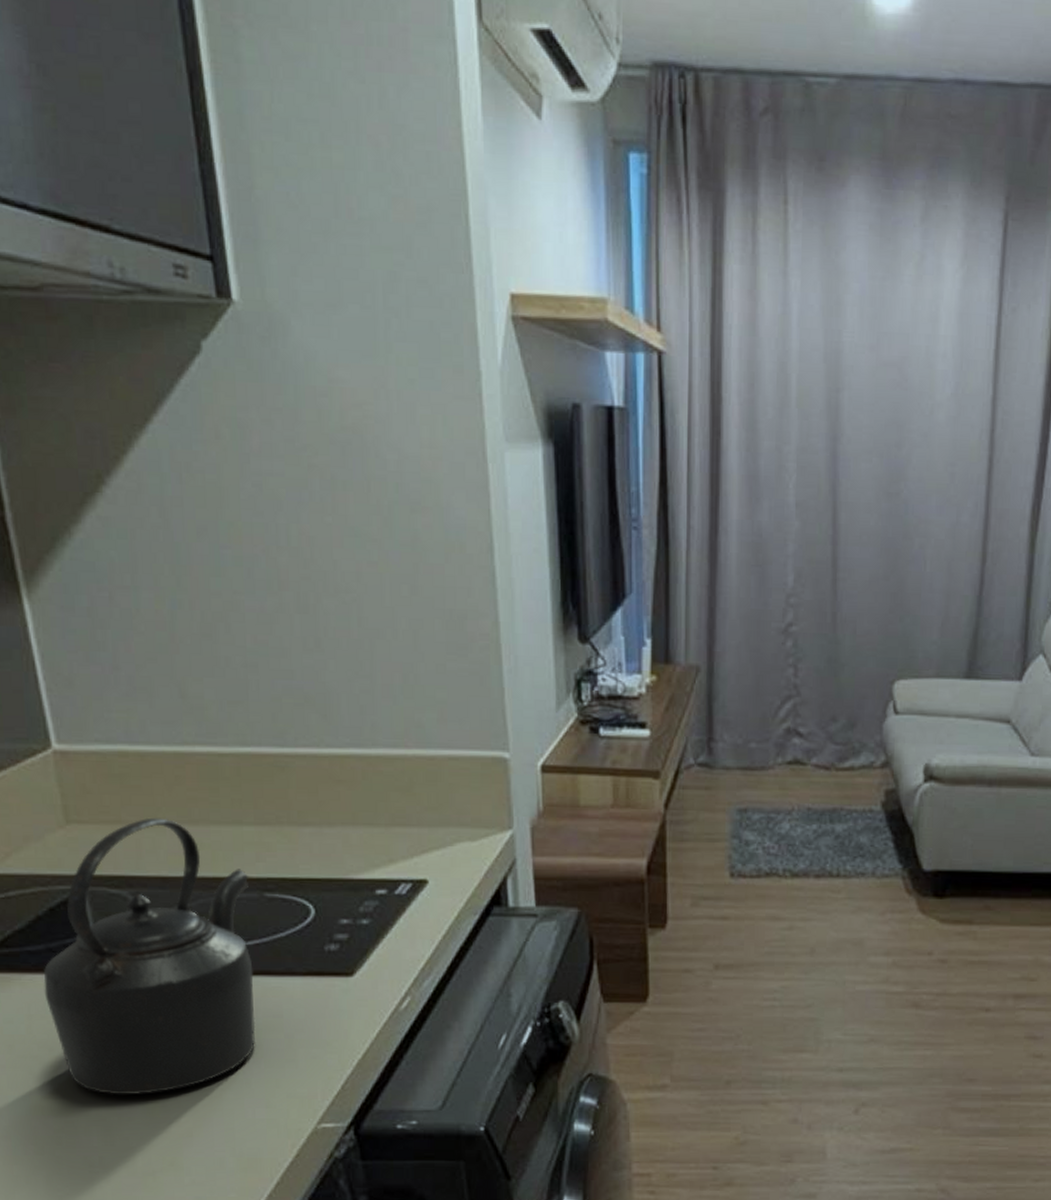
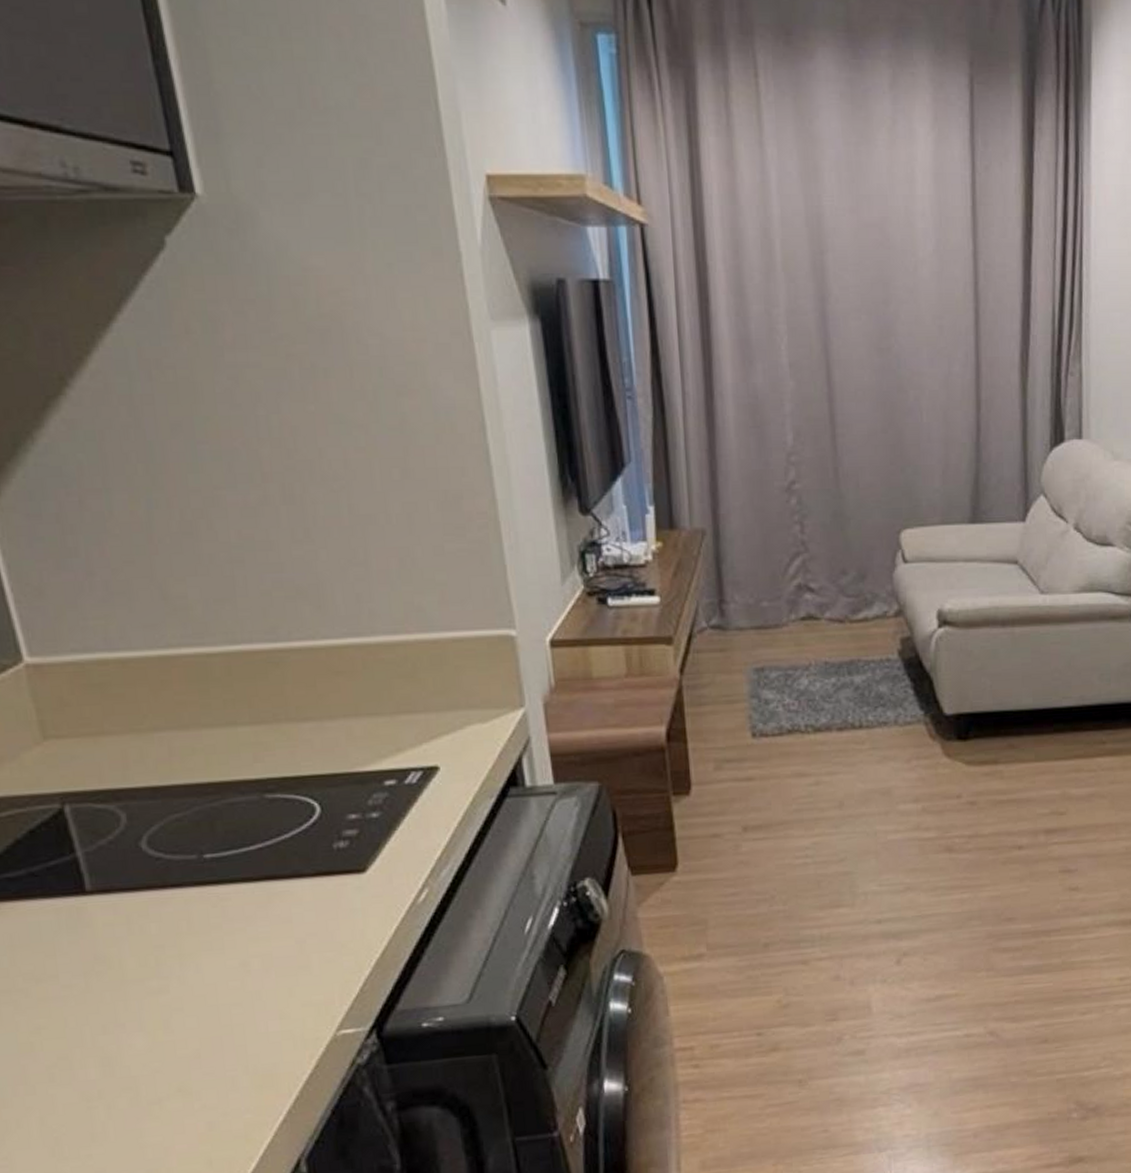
kettle: present [43,817,256,1095] -> none [26,725,264,1023]

